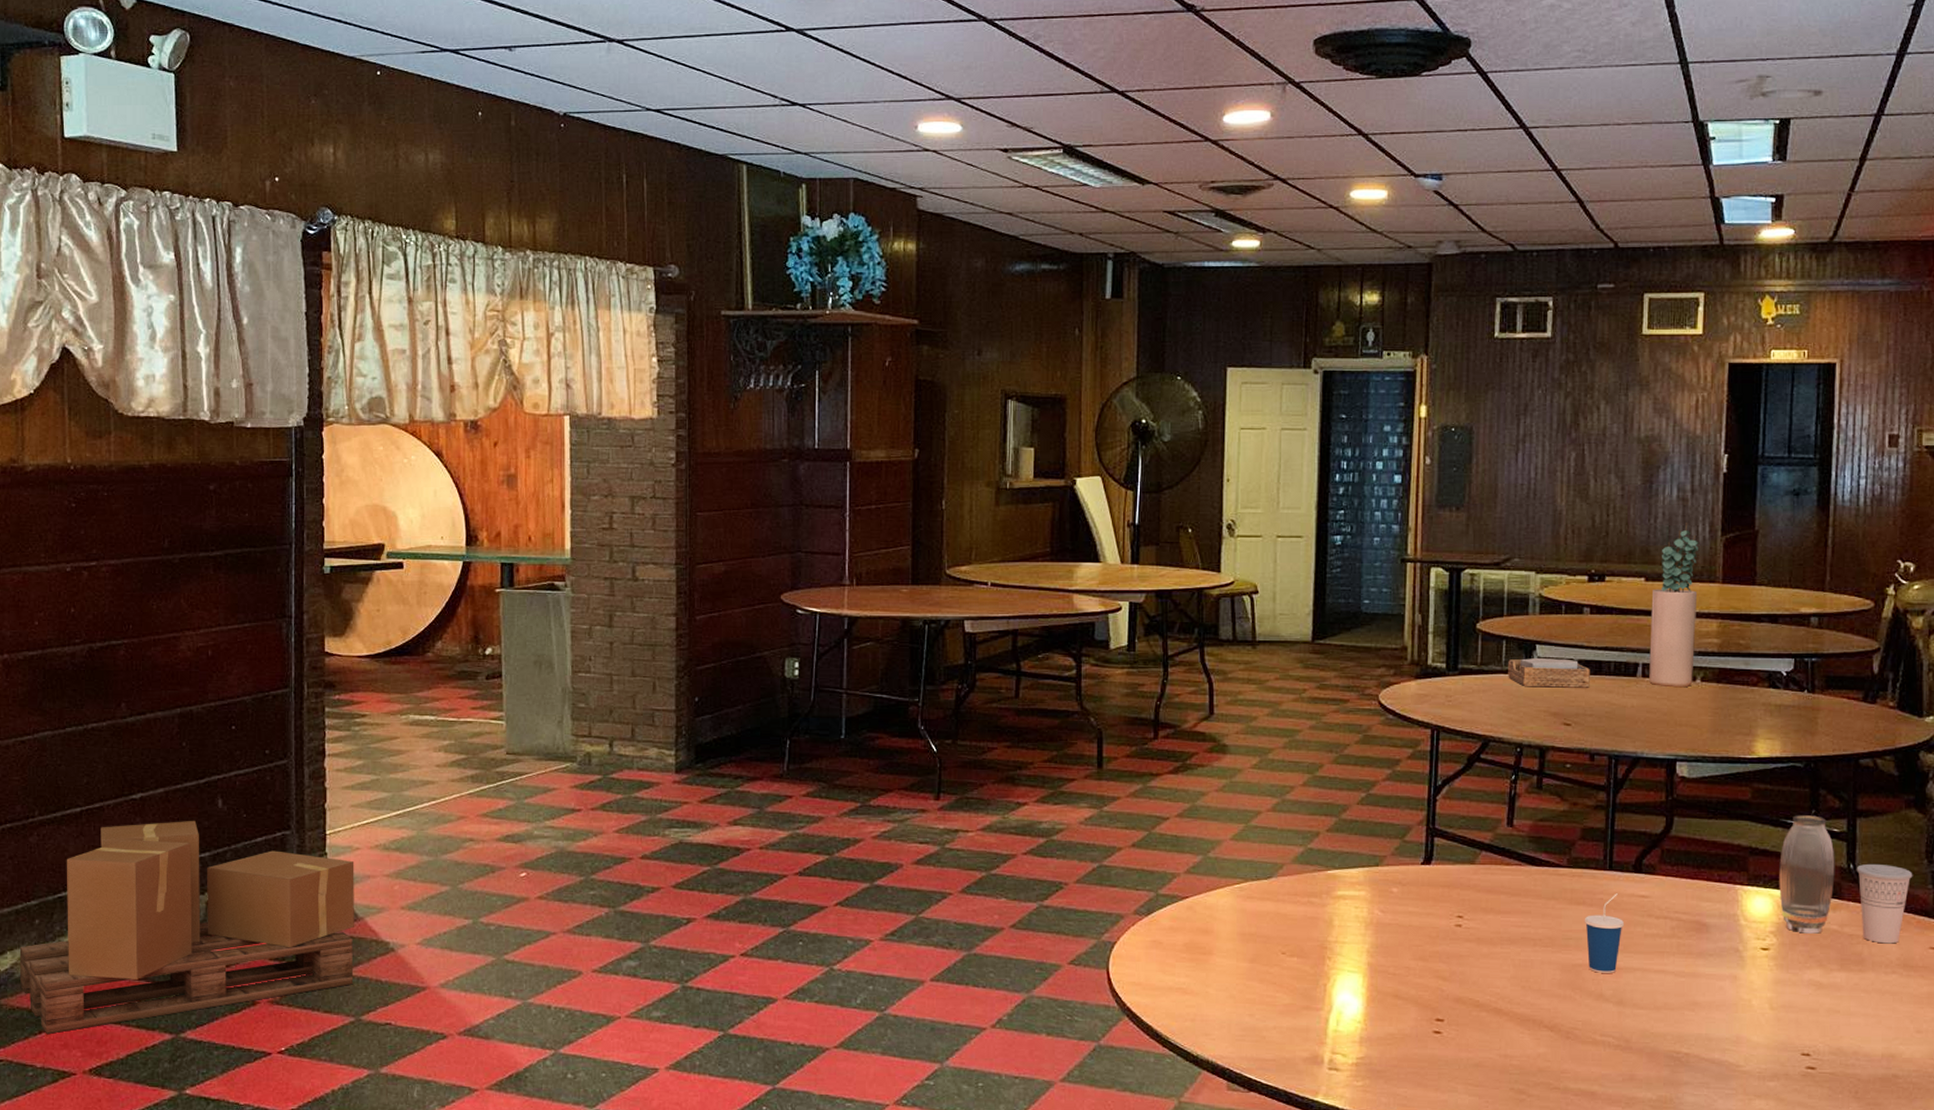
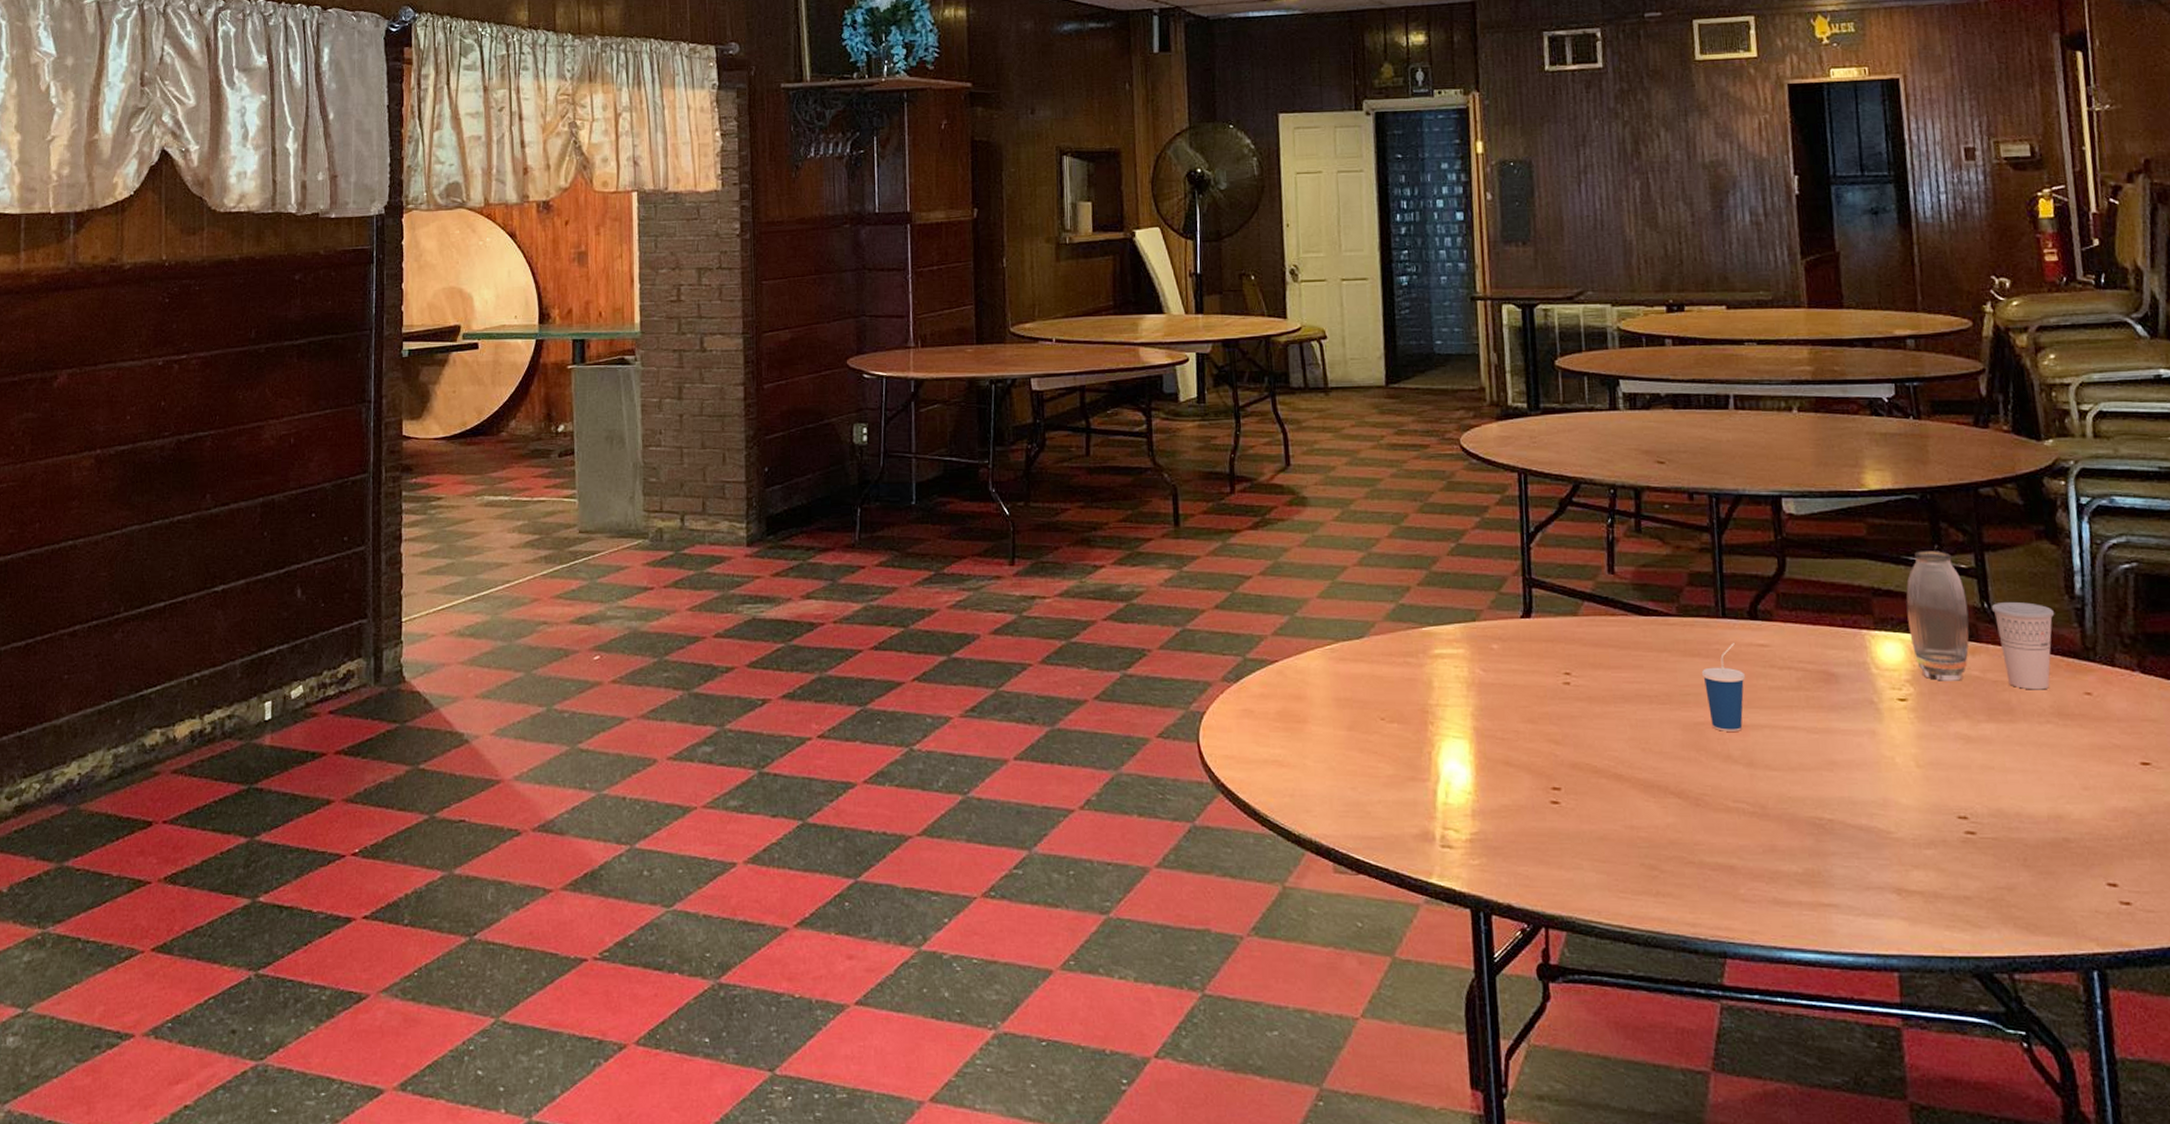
cardboard boxes: present [19,820,355,1035] -> none [100,611,430,841]
napkin holder: present [1508,657,1590,689] -> none [1592,393,1681,425]
vase: present [1649,523,1700,688] -> none [1735,247,1789,419]

